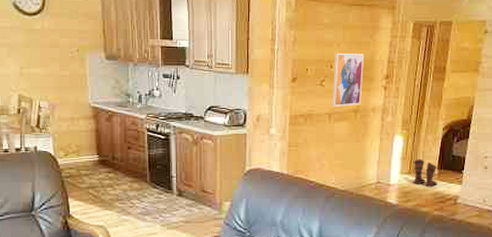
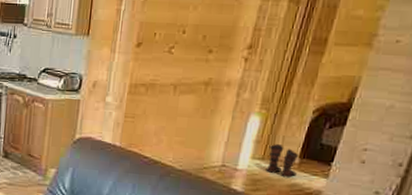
wall art: present [332,54,364,107] -> none [179,17,225,78]

